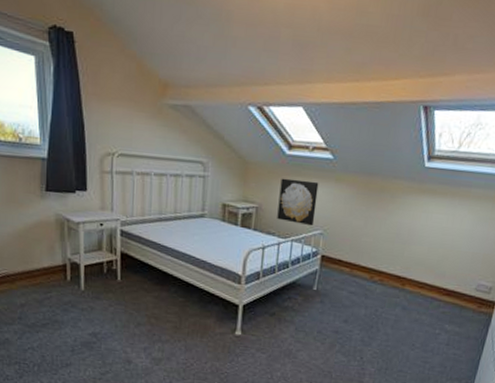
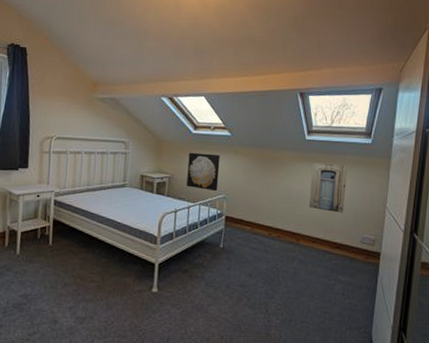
wall art: none [419,196,471,256] -> present [308,163,347,213]

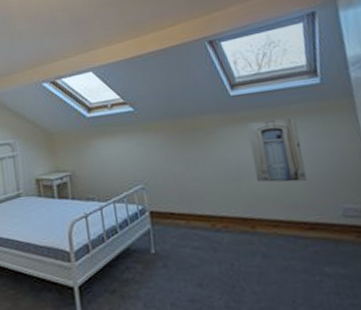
wall art: present [186,152,220,192] -> none [87,136,133,184]

